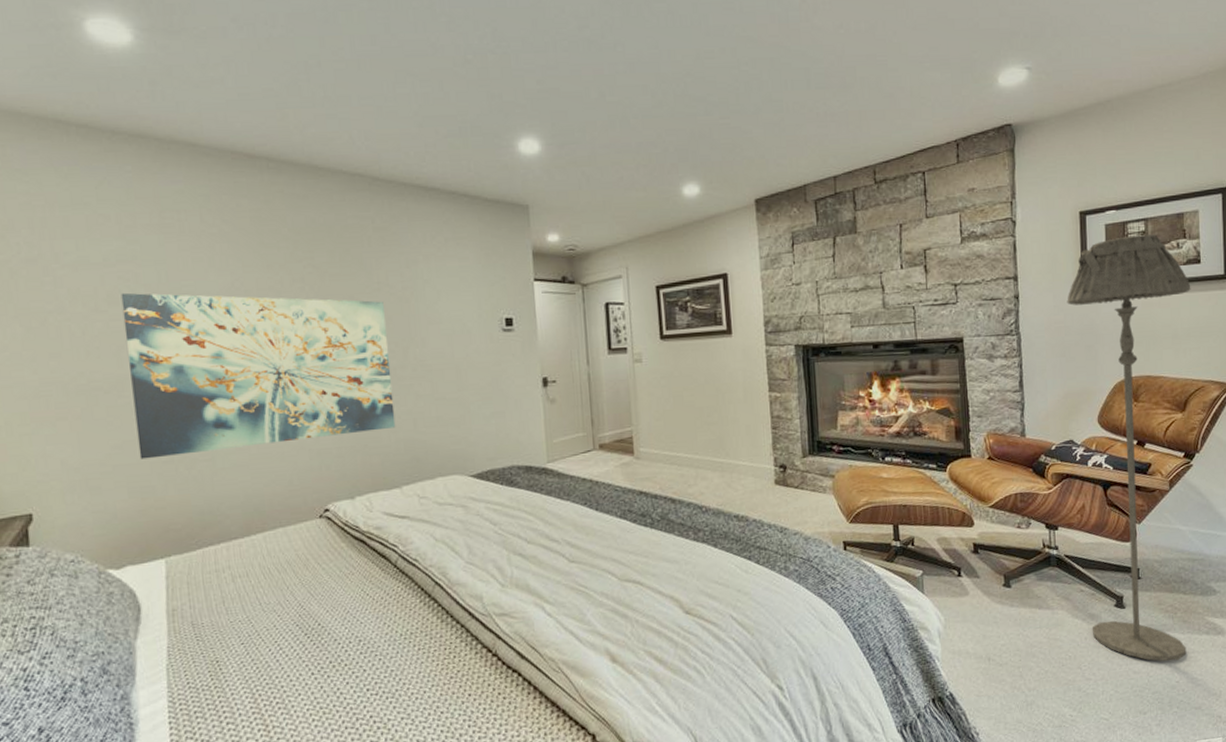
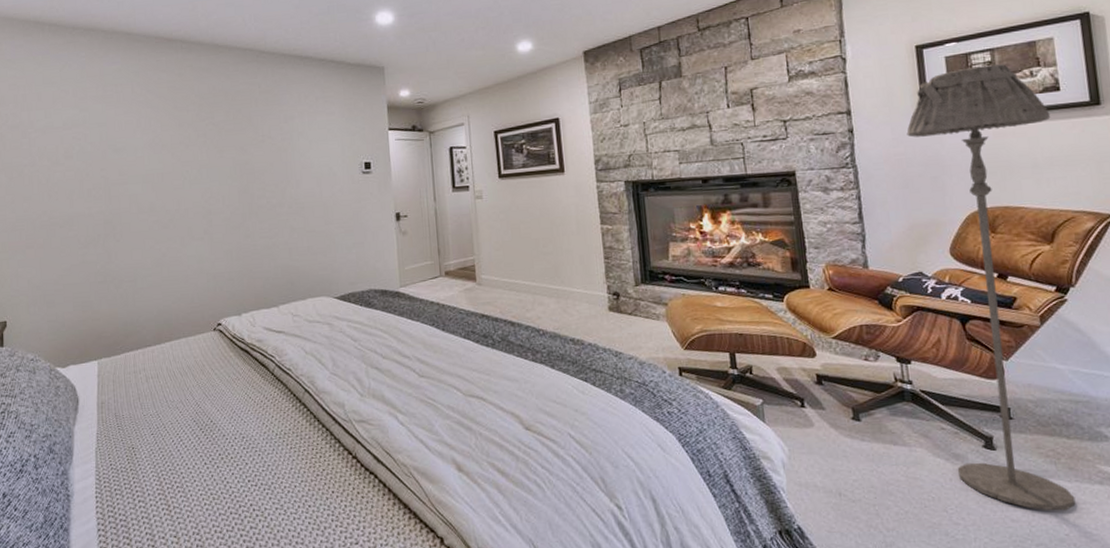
wall art: present [121,292,396,460] -> none [74,149,275,280]

